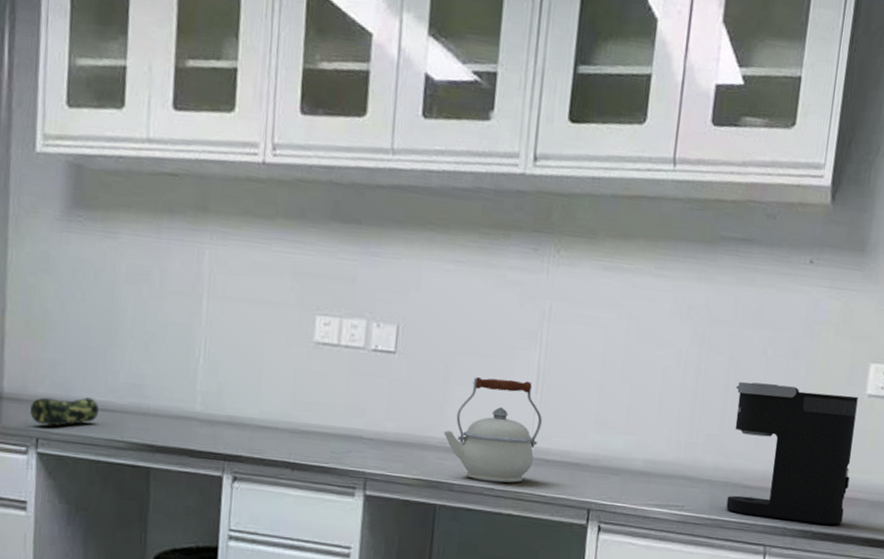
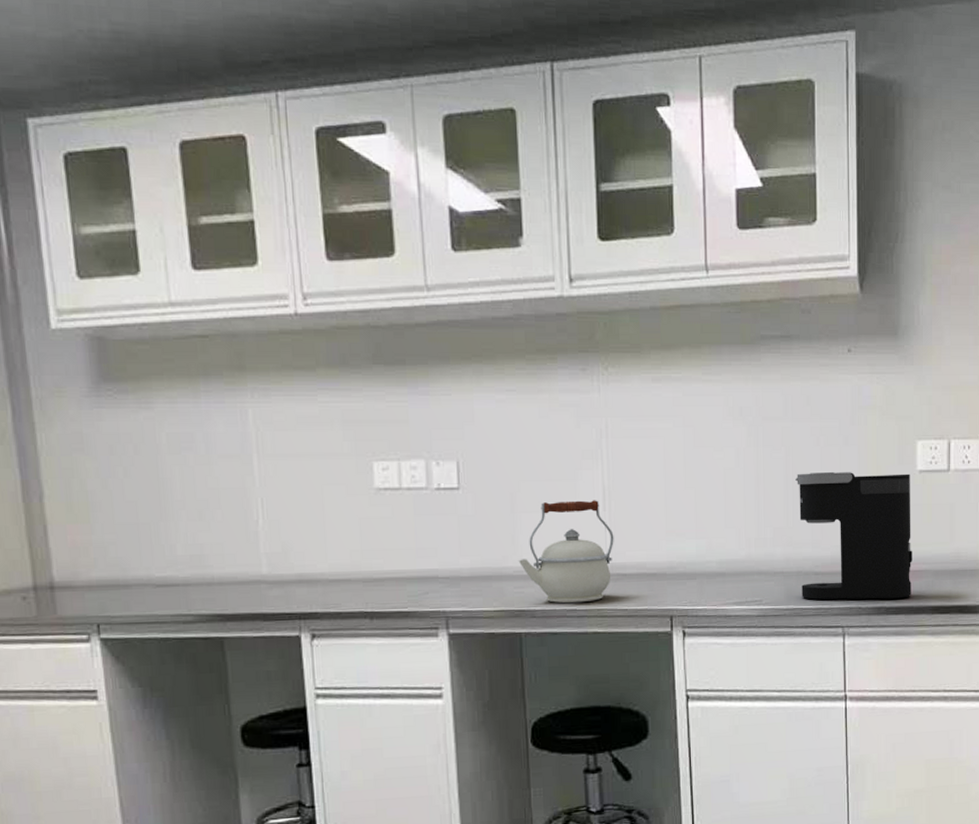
pencil case: present [30,397,99,426] -> none [86,575,161,610]

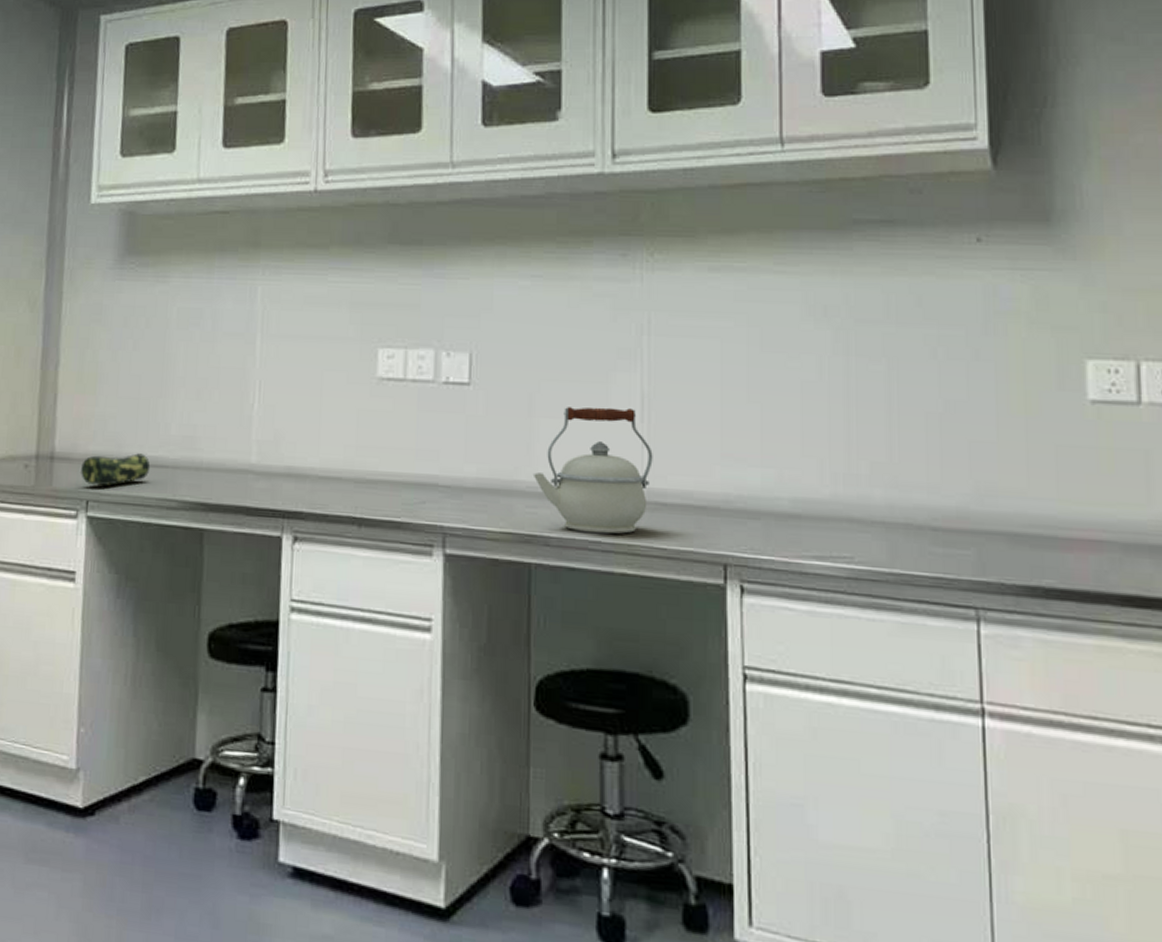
pencil case: none [86,575,161,610] -> present [81,453,151,486]
coffee maker: present [795,472,912,601] -> none [902,393,1086,579]

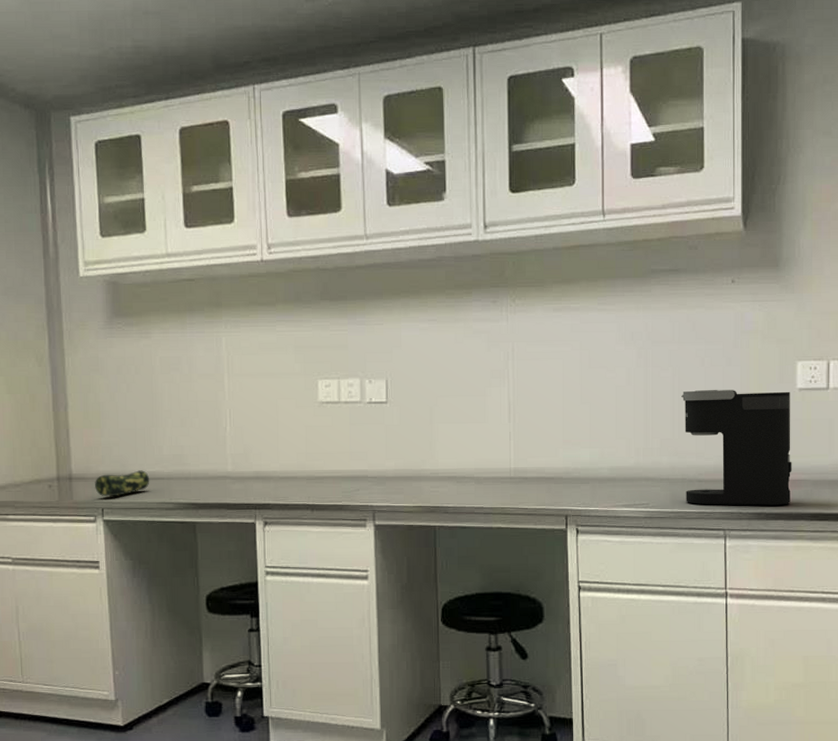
kettle: present [532,407,653,534] -> none [434,413,517,502]
coffee maker: none [902,393,1086,579] -> present [681,390,792,506]

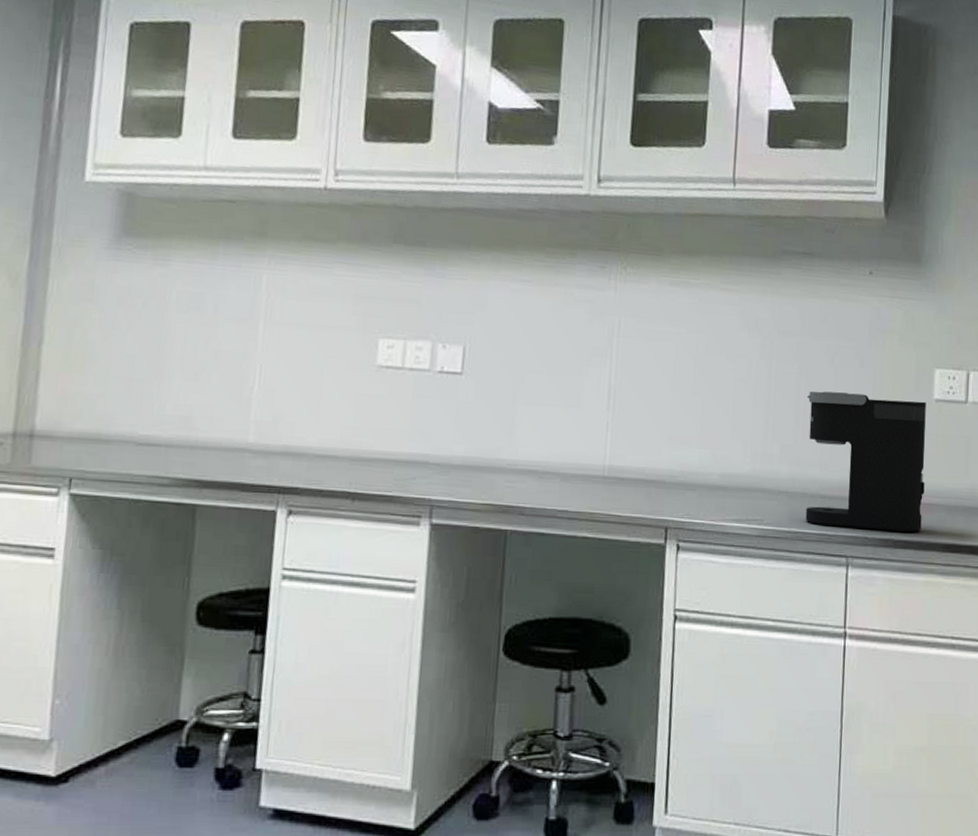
pencil case: present [95,470,150,497] -> none [64,432,142,464]

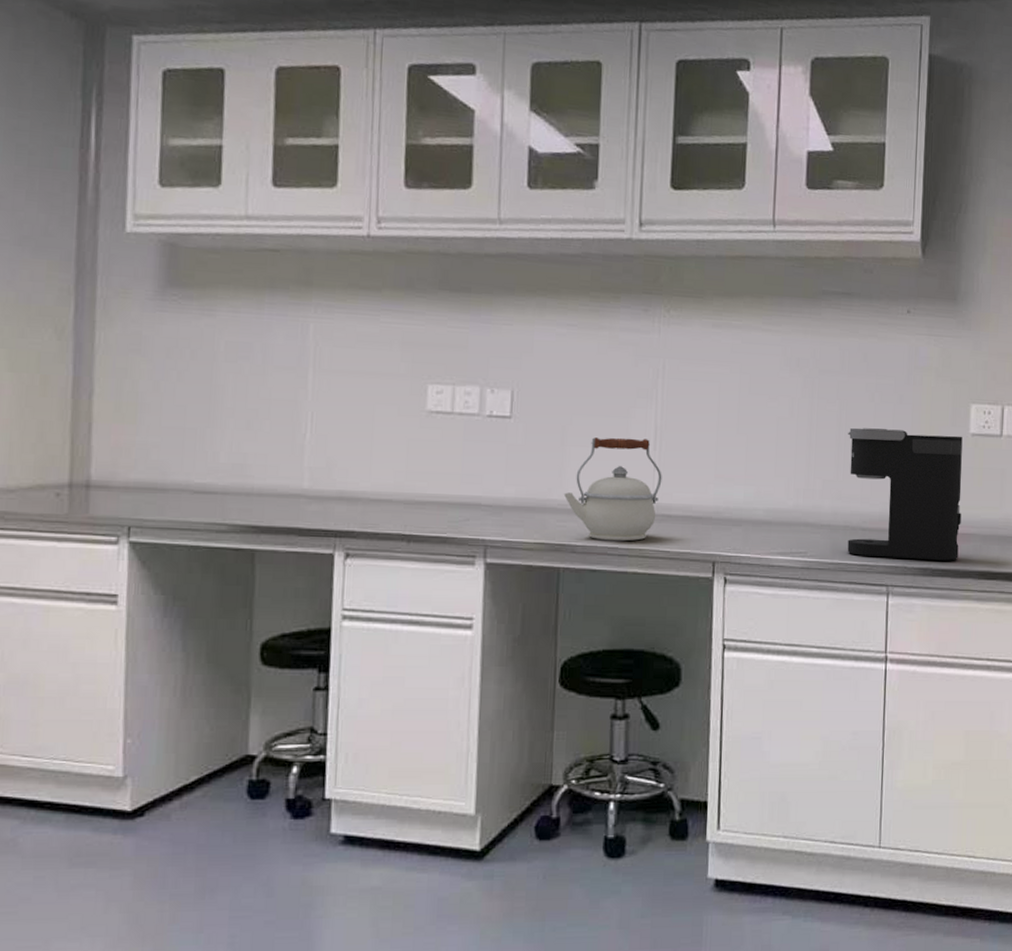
kettle: none [513,396,615,504] -> present [563,437,662,541]

